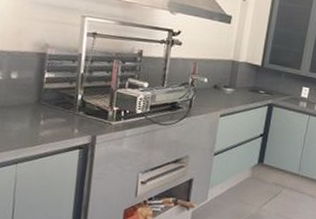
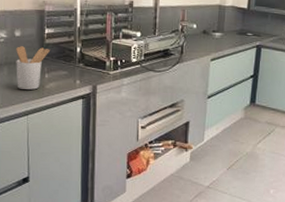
utensil holder: none [8,89,48,137] -> present [16,46,50,90]

